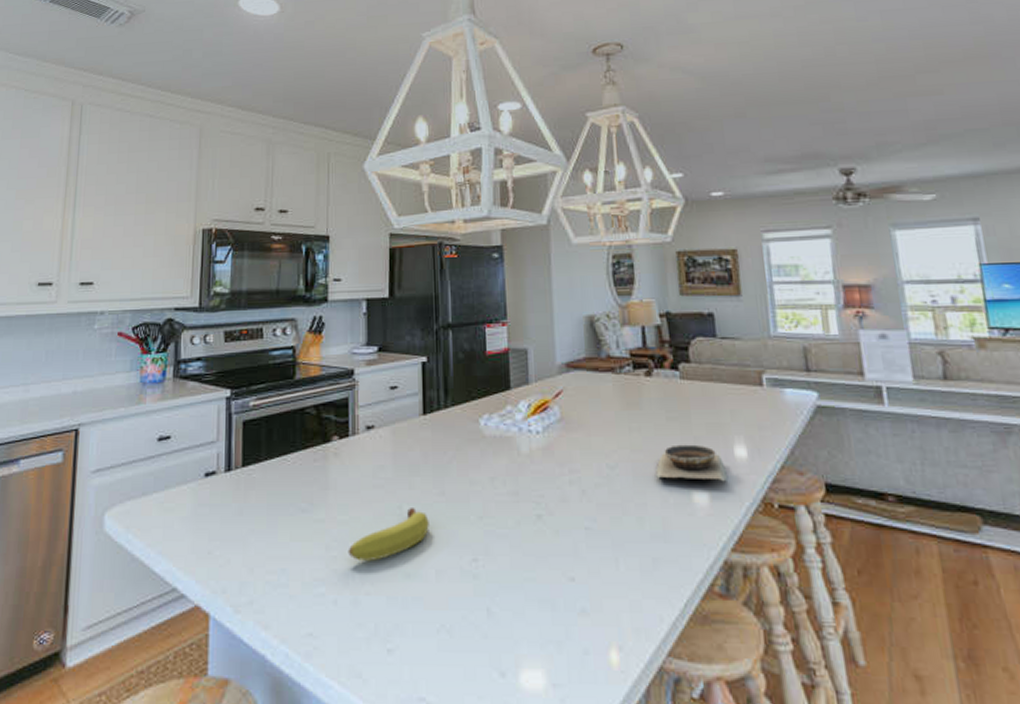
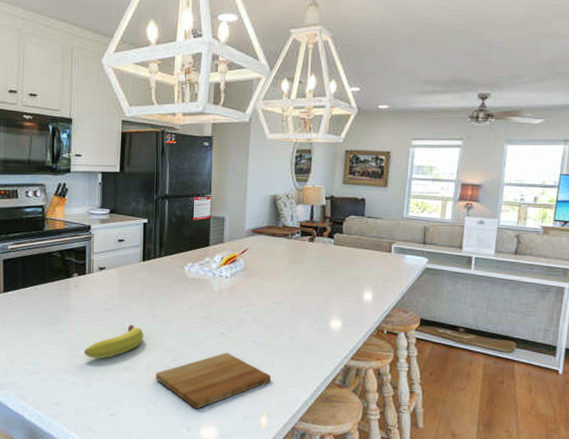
cutting board: none [449,546,617,640] -> present [156,353,271,409]
bowl: present [656,444,727,482] -> none [307,289,356,316]

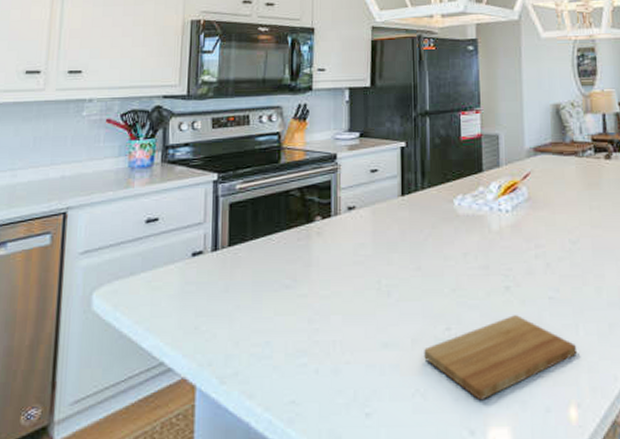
fruit: present [84,325,144,359] -> none [329,282,406,332]

